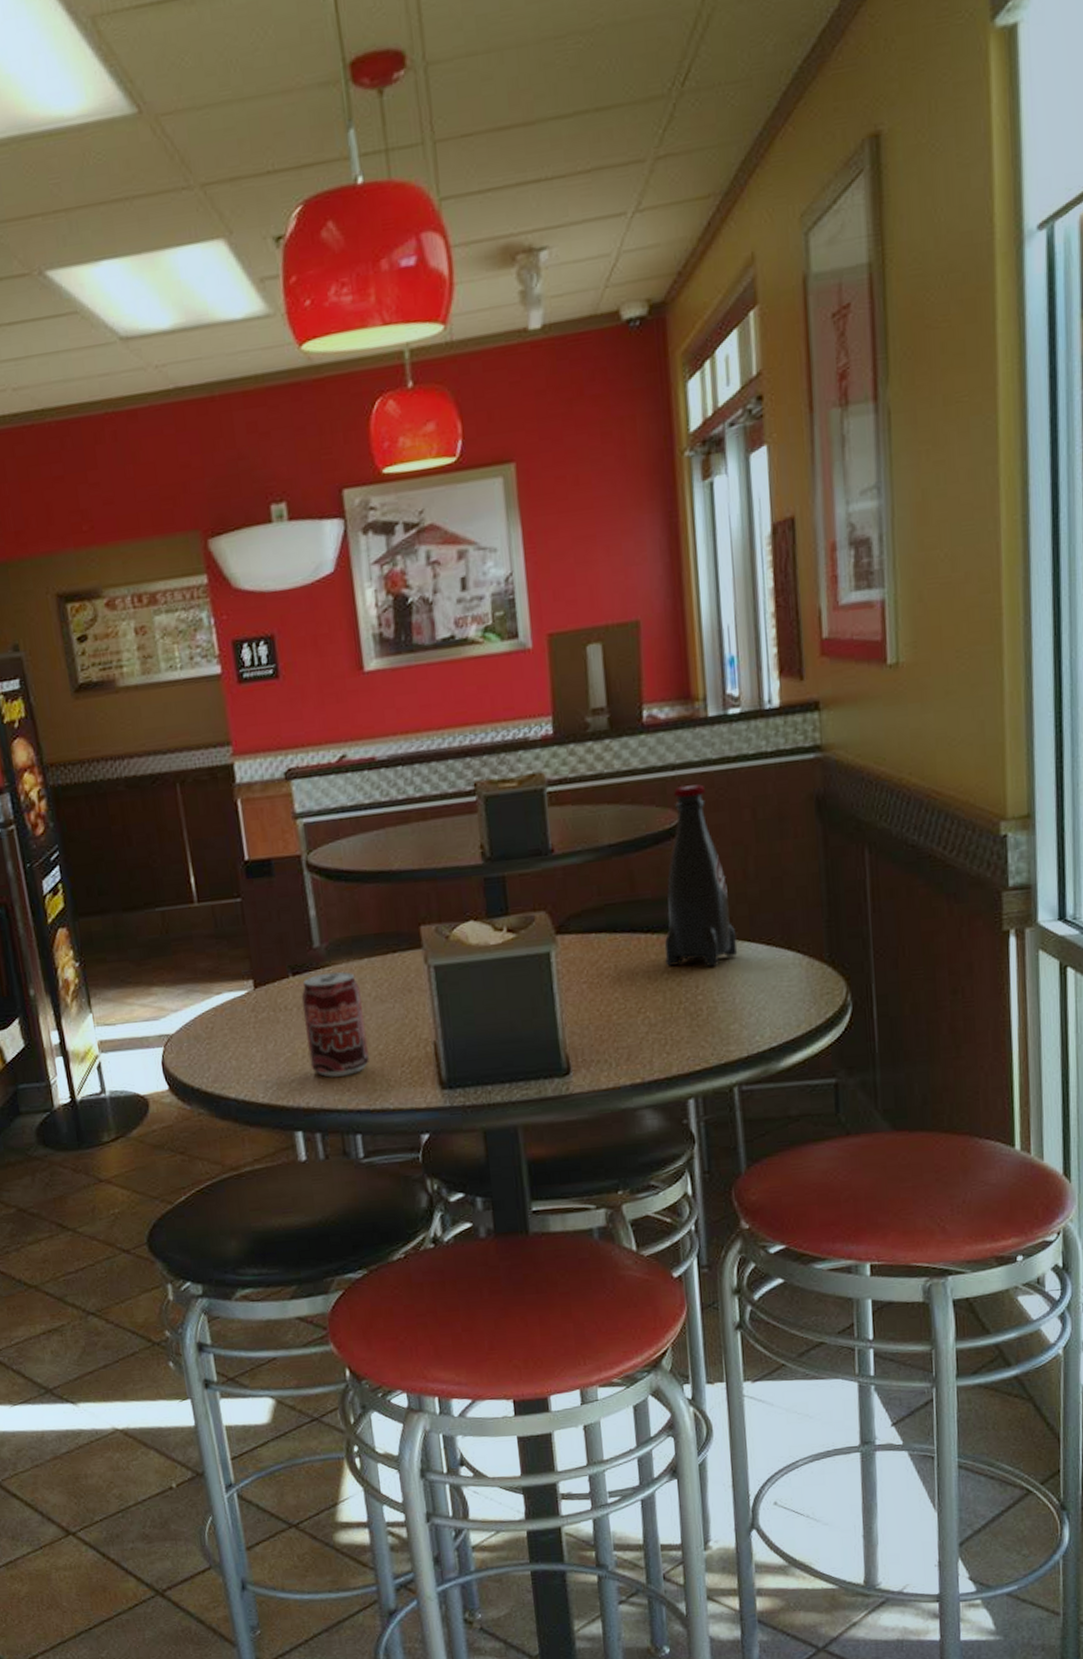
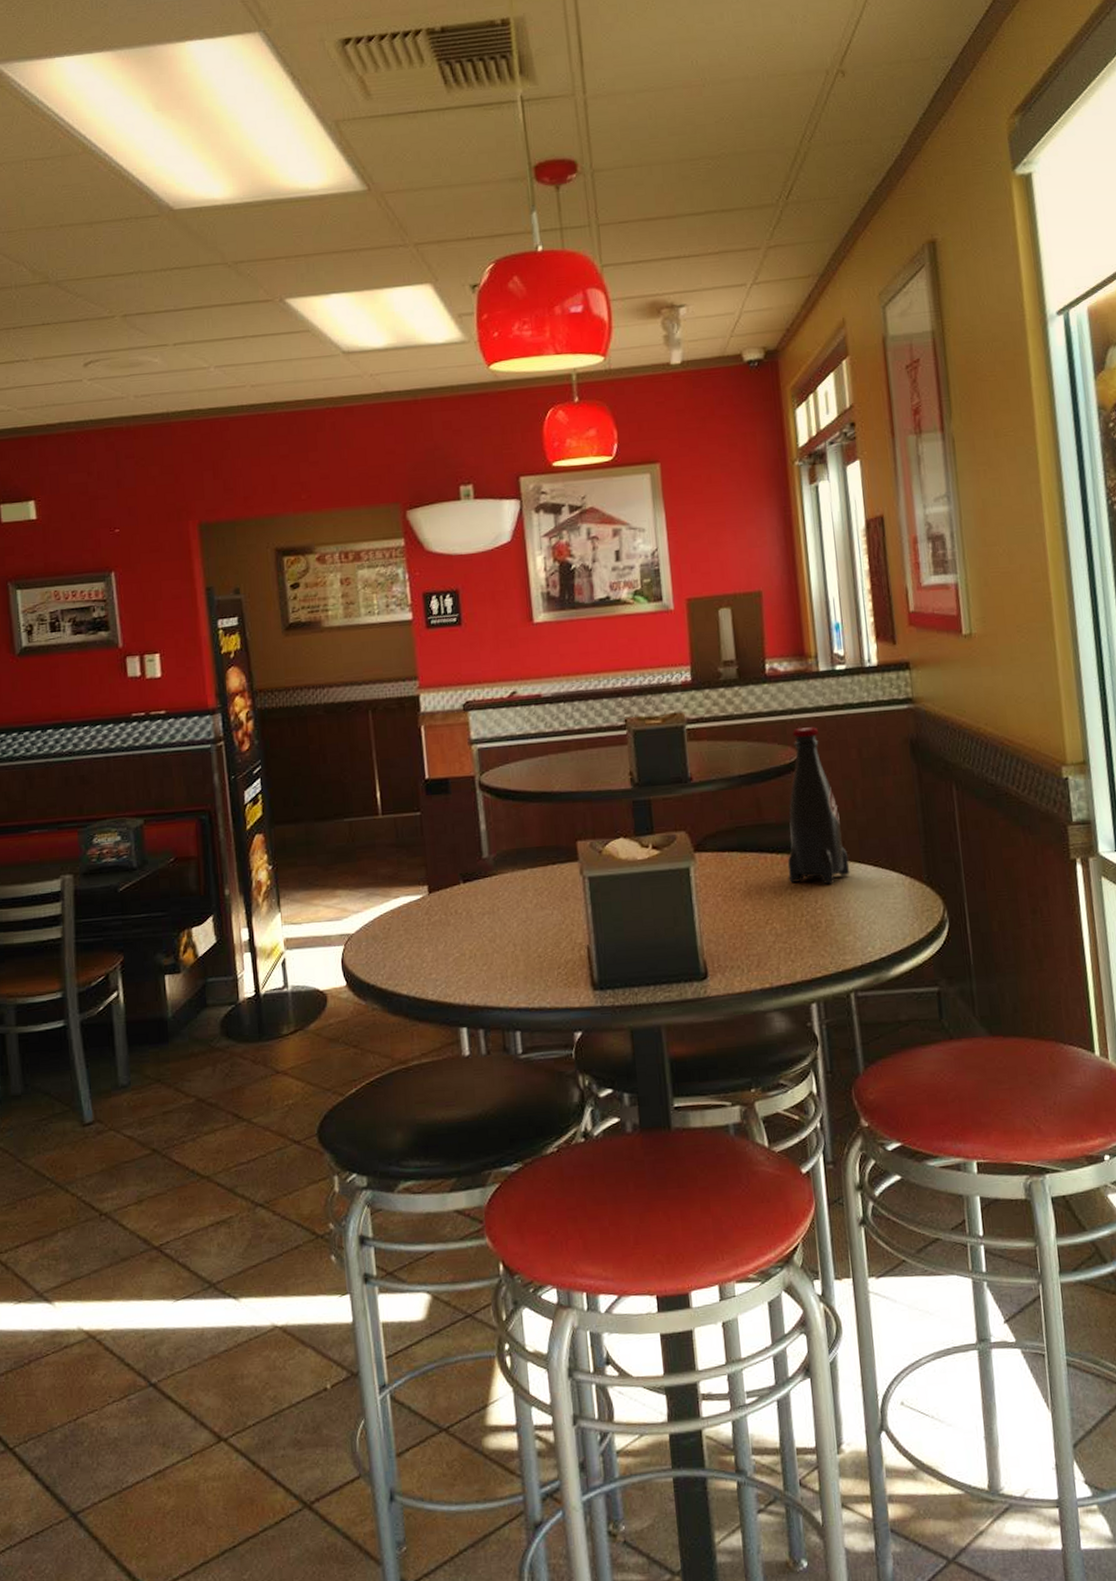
beverage can: present [301,971,369,1078] -> none [470,880,529,977]

